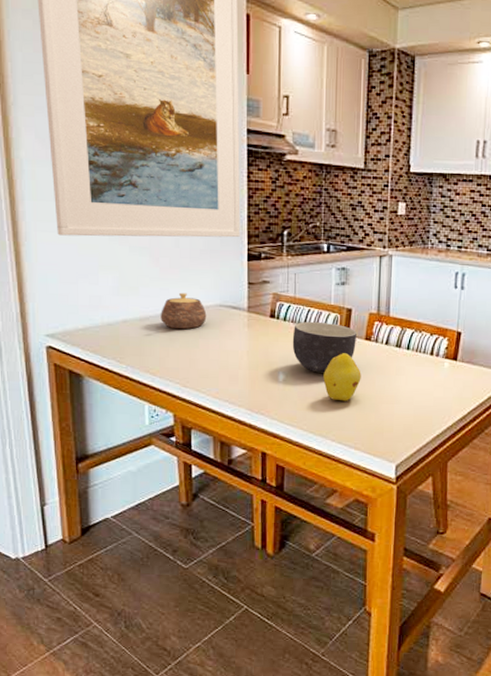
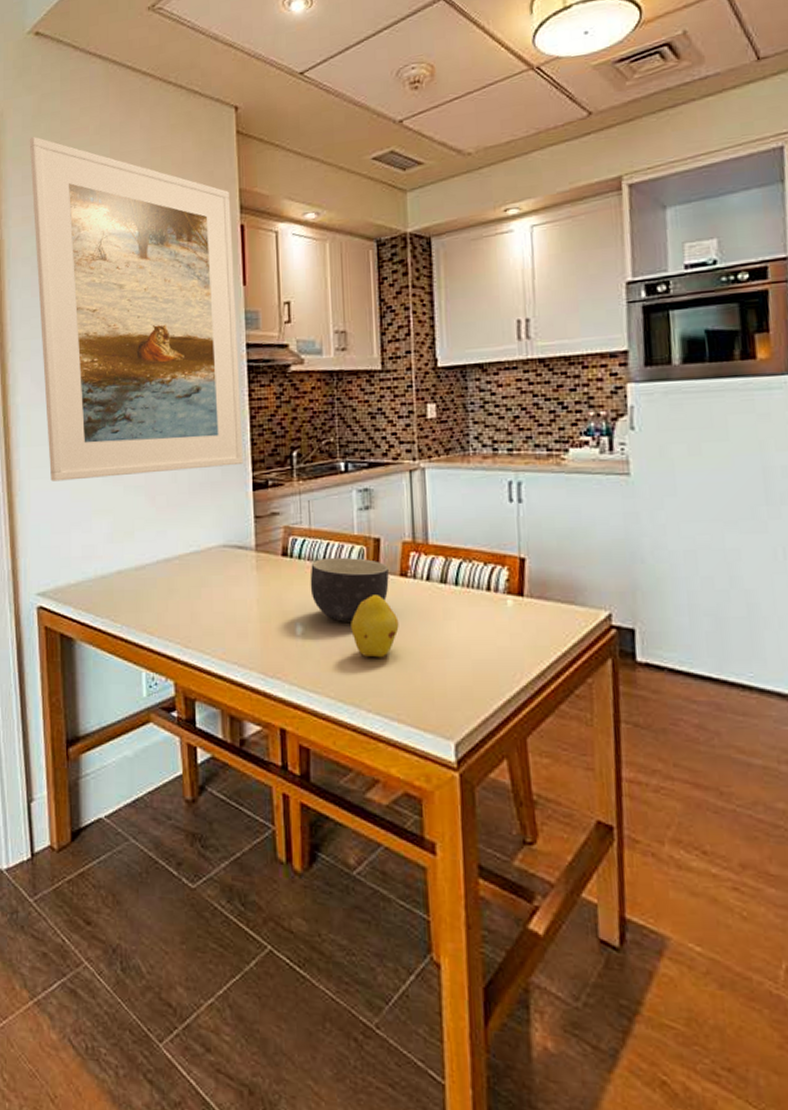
teapot: present [161,292,207,330] -> none [158,534,209,578]

